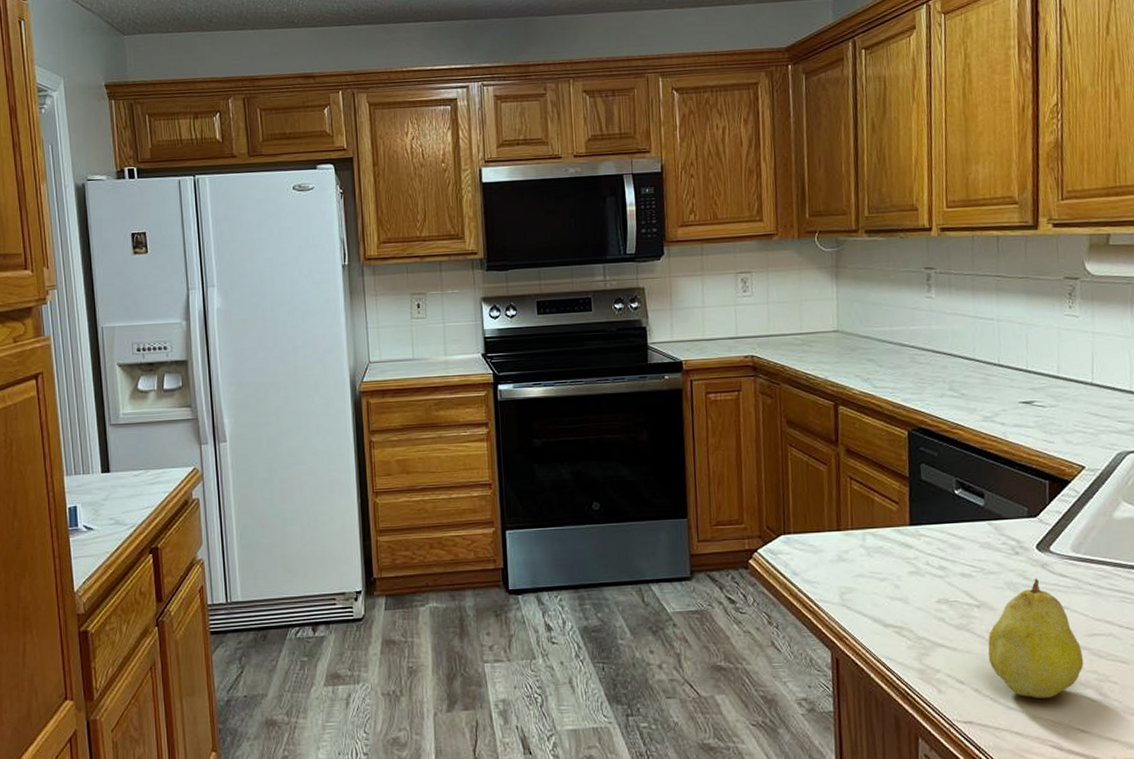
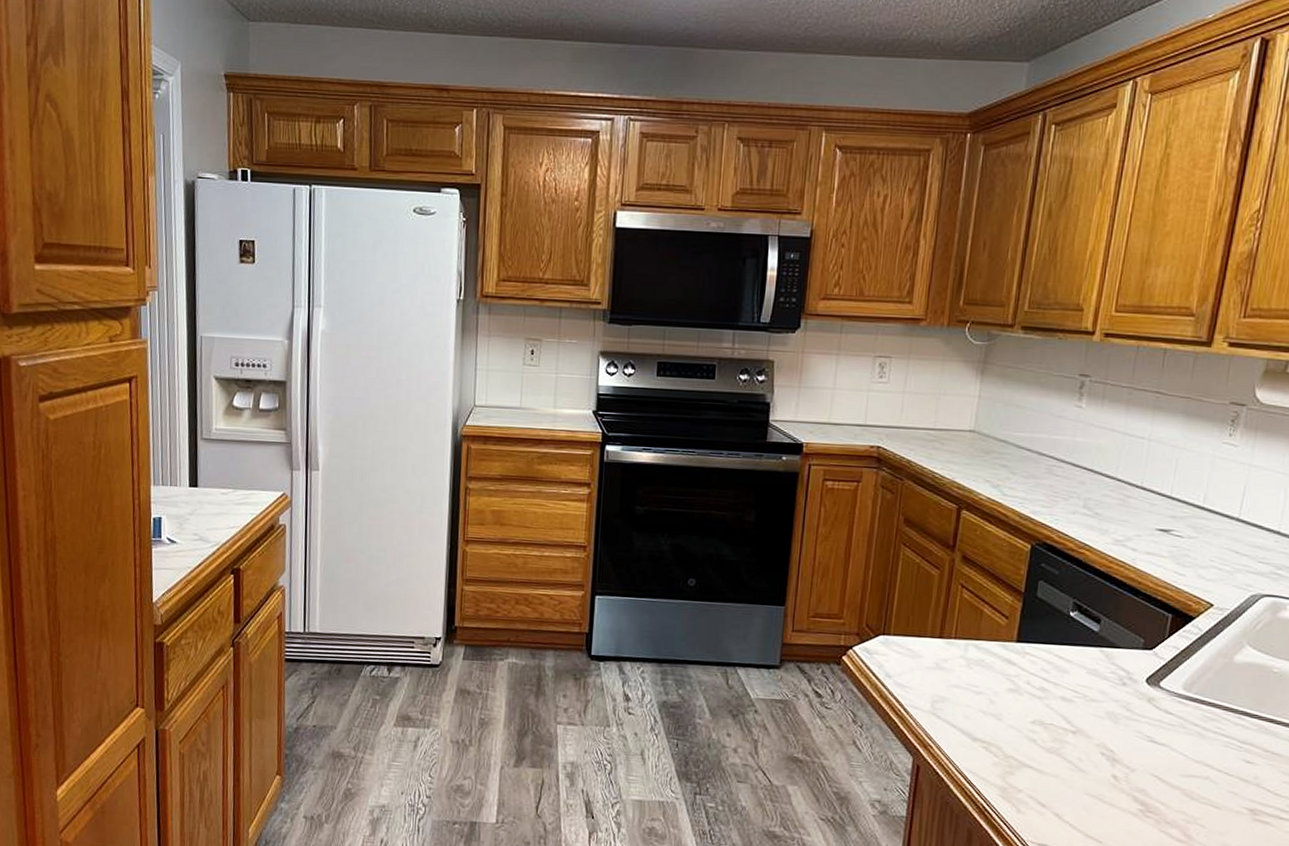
fruit: present [988,578,1084,698] -> none [1075,712,1175,832]

